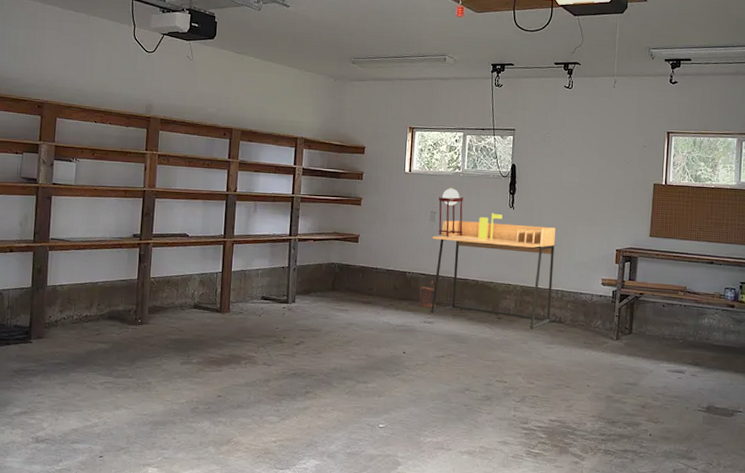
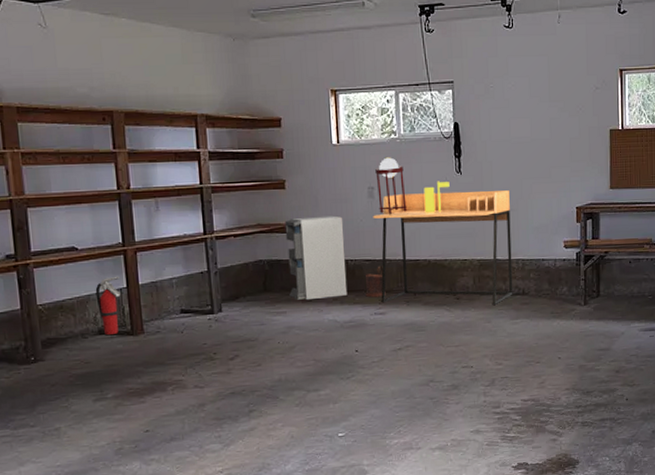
fire extinguisher: none [196,261,217,310] -> present [95,276,121,335]
storage cabinet: none [353,231,406,303] -> present [285,215,348,301]

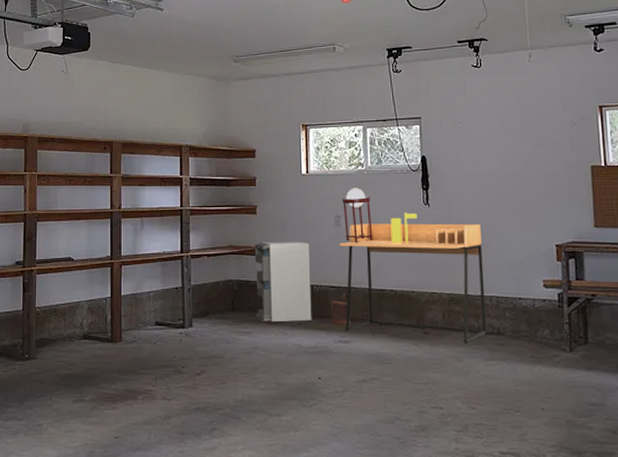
fire extinguisher: present [95,276,121,335] -> none [84,286,105,340]

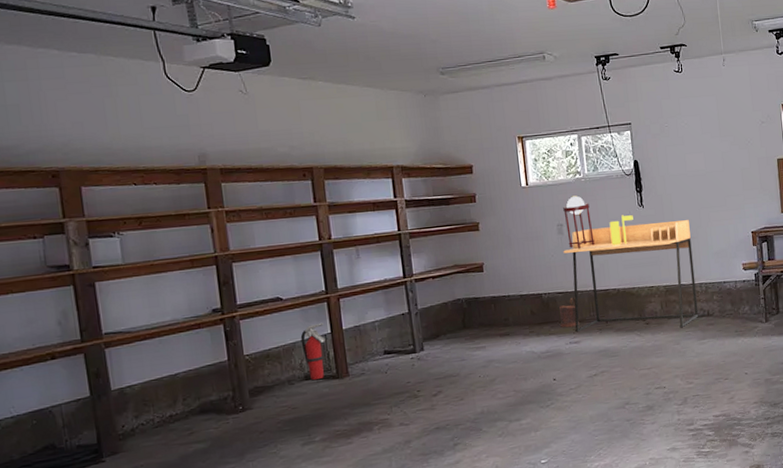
fire extinguisher: none [84,286,105,340] -> present [300,322,325,380]
storage cabinet: present [254,241,312,323] -> none [480,253,543,335]

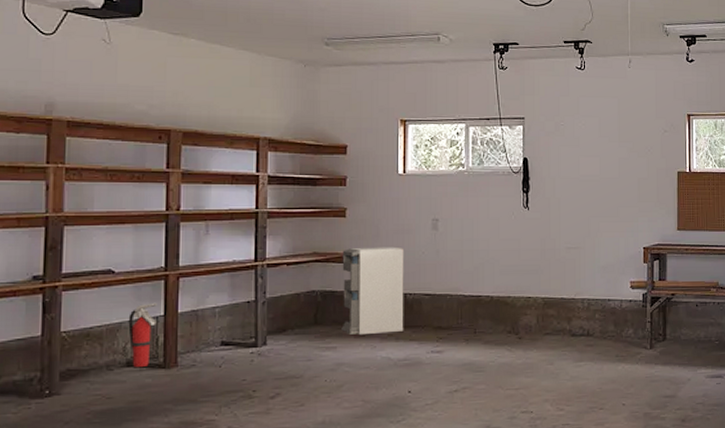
storage cabinet: none [480,253,543,335] -> present [341,247,404,336]
bucket: present [559,297,579,328] -> none [423,300,444,334]
table lamp: present [563,195,596,249] -> none [441,189,472,248]
desk: present [563,220,699,333] -> none [435,227,577,346]
letter holder: present [609,215,633,245] -> none [489,215,516,248]

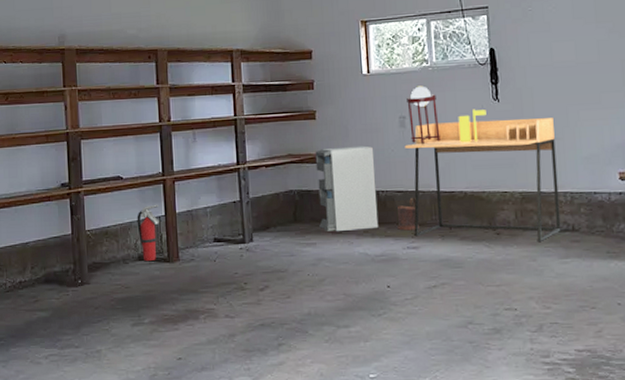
bucket: none [423,300,444,334] -> present [397,197,419,231]
desk: none [435,227,577,346] -> present [404,118,561,241]
table lamp: none [441,189,472,248] -> present [407,86,442,145]
letter holder: none [489,215,516,248] -> present [458,109,486,143]

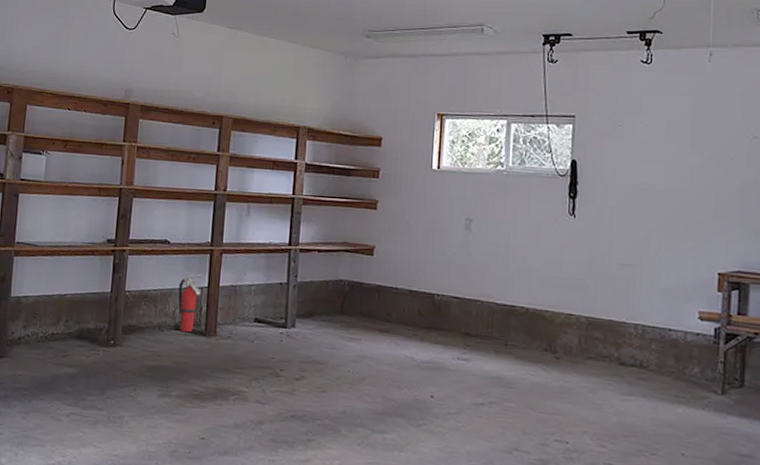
storage cabinet: present [315,146,379,232] -> none [366,241,434,333]
bucket: present [397,197,419,231] -> none [449,305,473,341]
desk: present [404,118,561,241] -> none [466,230,632,373]
table lamp: present [407,86,442,145] -> none [475,189,508,252]
letter holder: present [458,109,486,143] -> none [527,221,560,257]

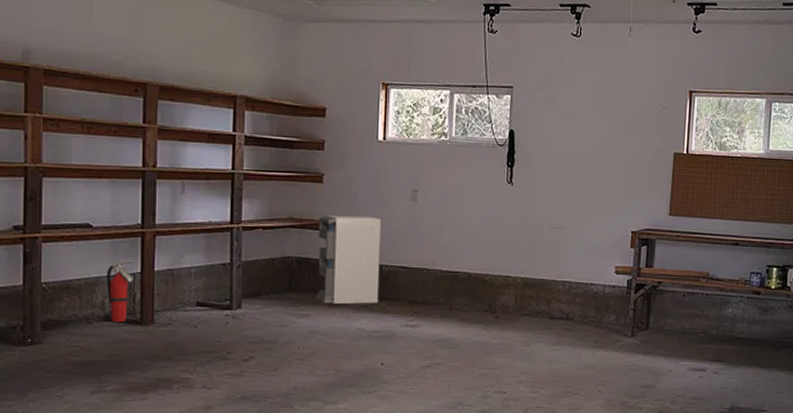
storage cabinet: none [366,241,434,333] -> present [316,215,382,305]

